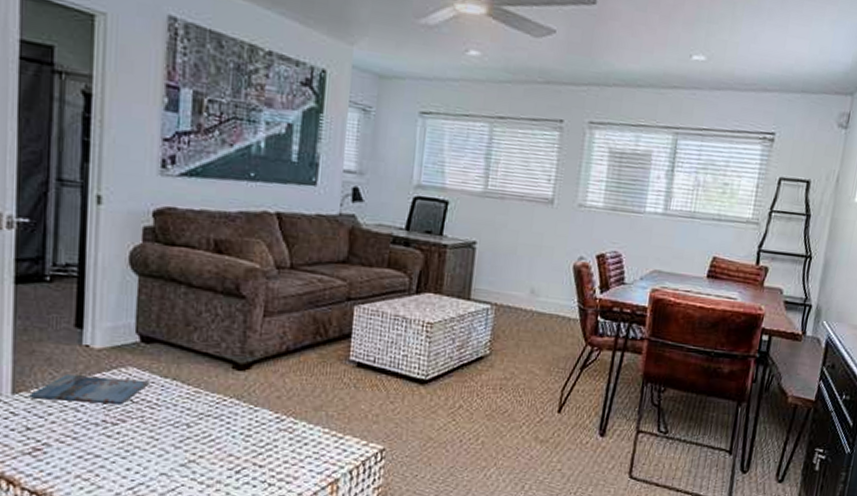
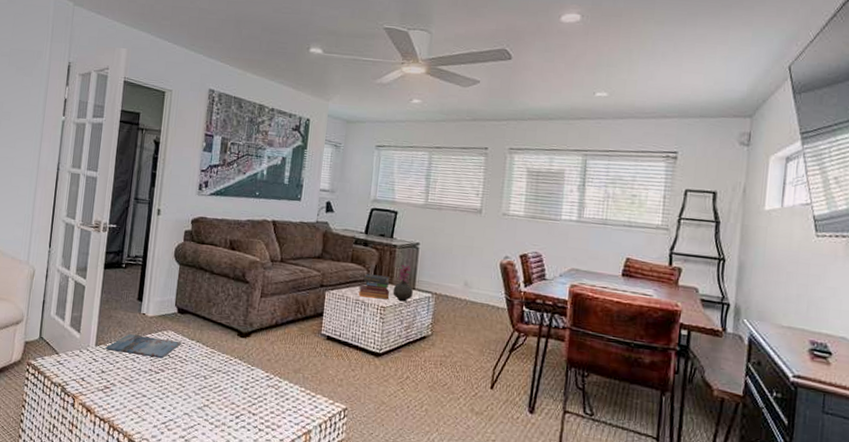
books: none [398,282,439,314] -> present [358,274,390,300]
vase: none [442,269,468,316] -> present [392,264,413,302]

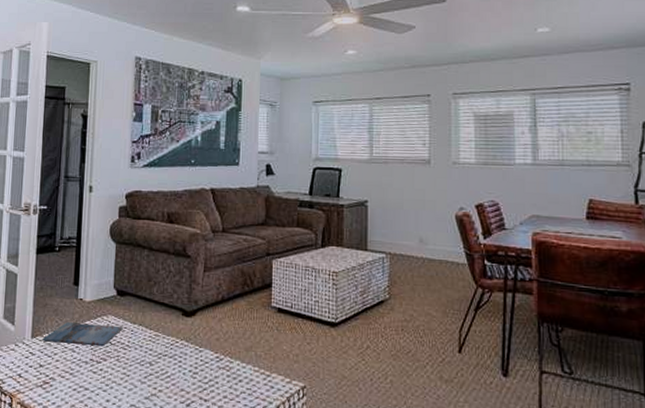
books: present [358,274,390,300] -> none [307,238,341,264]
vase: present [392,264,413,302] -> none [344,225,365,265]

